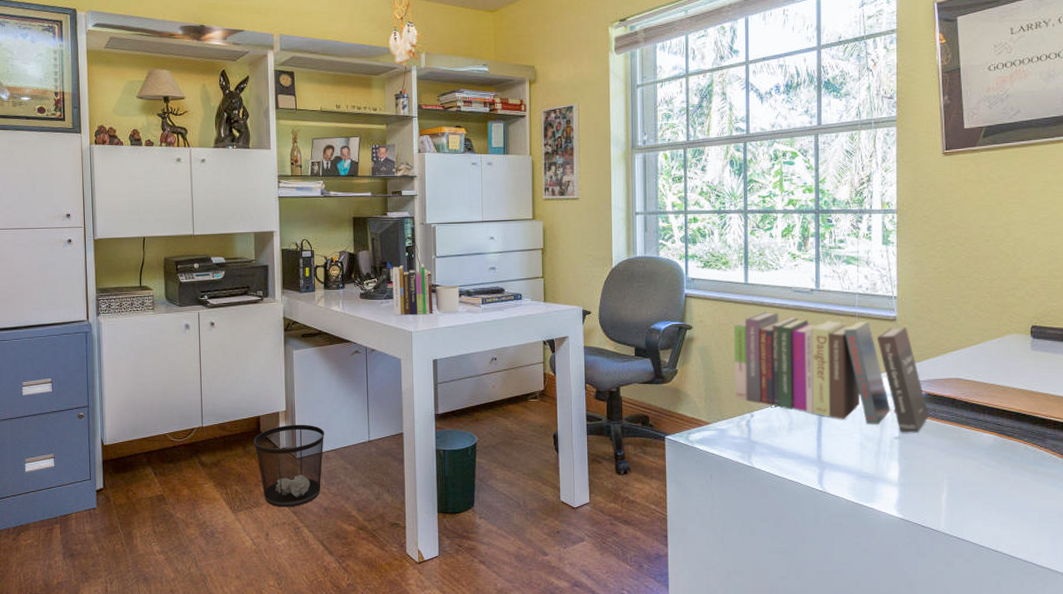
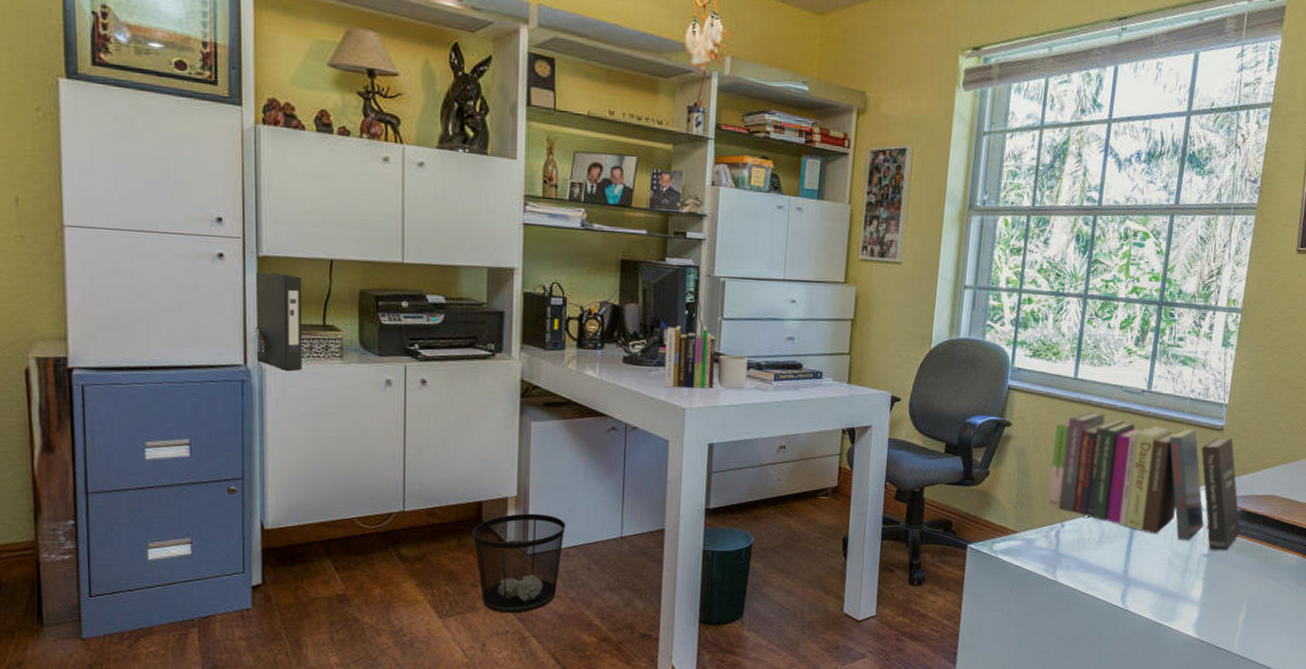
binder: none [93,250,127,322] -> present [256,272,302,371]

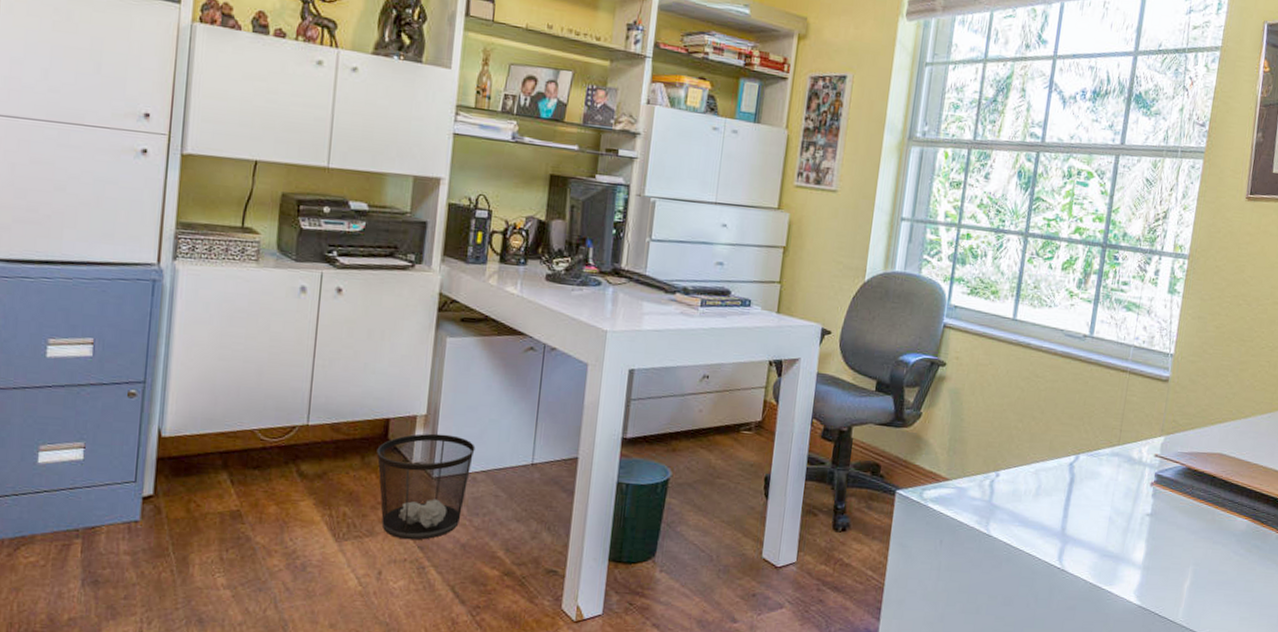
binder: present [256,272,302,371] -> none [171,170,224,273]
books: present [664,326,716,389] -> none [587,245,643,312]
mug: present [717,354,748,389] -> none [642,277,675,313]
books: present [1048,411,1241,551] -> none [982,354,1187,511]

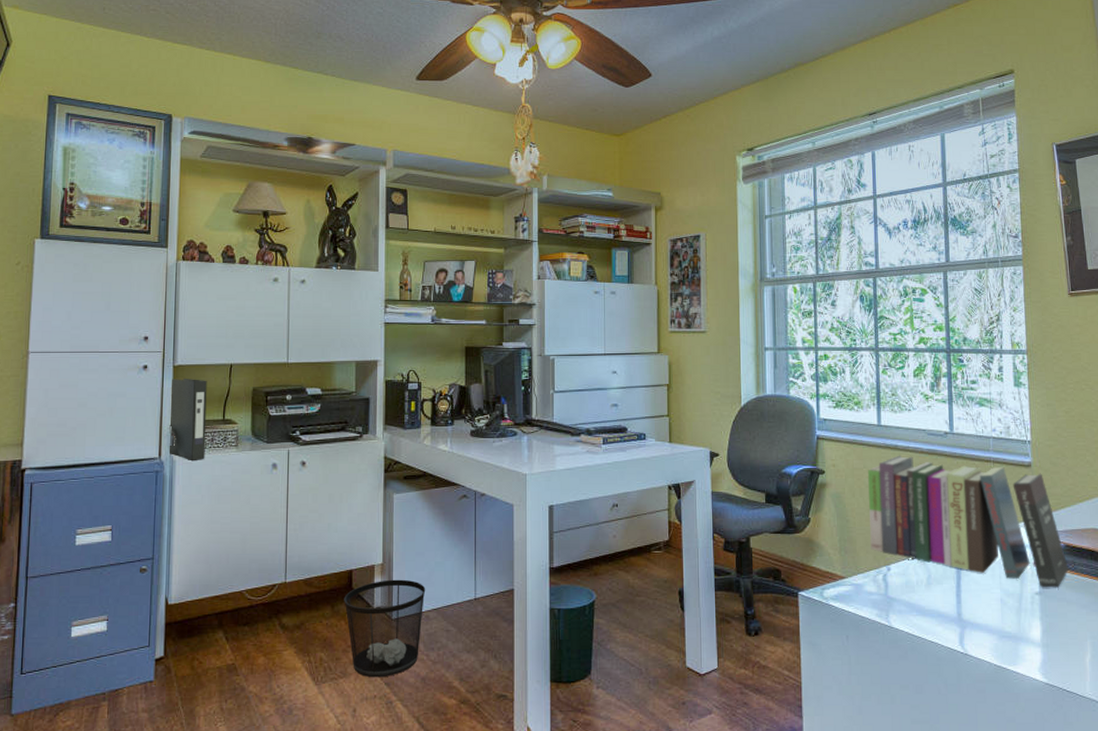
binder: none [171,170,224,273] -> present [170,378,207,460]
books: none [982,354,1187,511] -> present [868,455,1069,588]

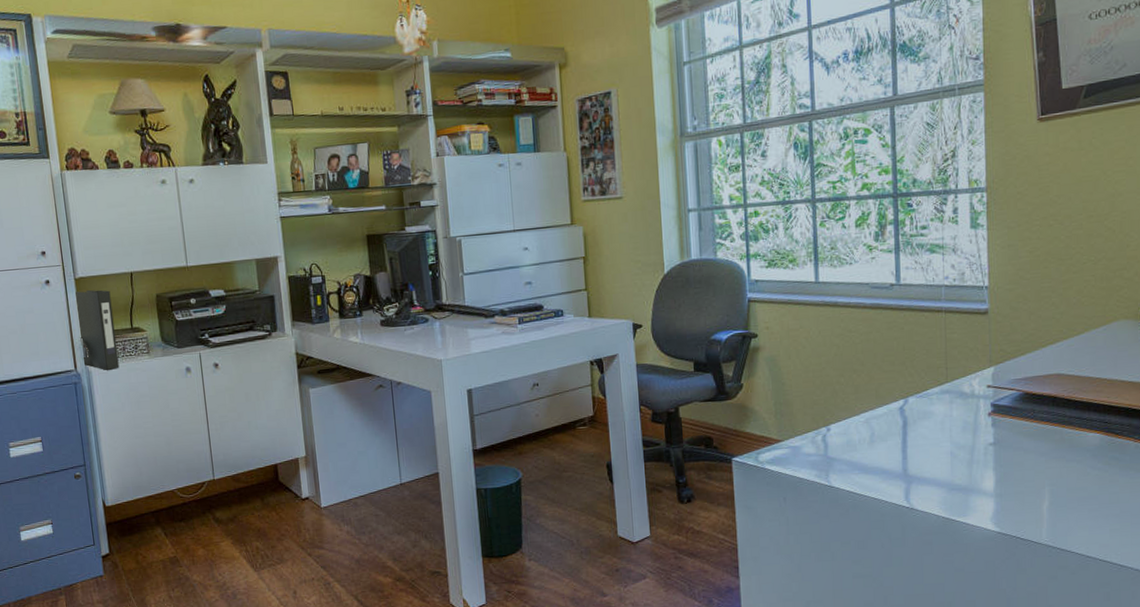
waste bin: present [344,579,426,678] -> none [272,470,351,562]
books: present [868,455,1069,588] -> none [805,312,1028,438]

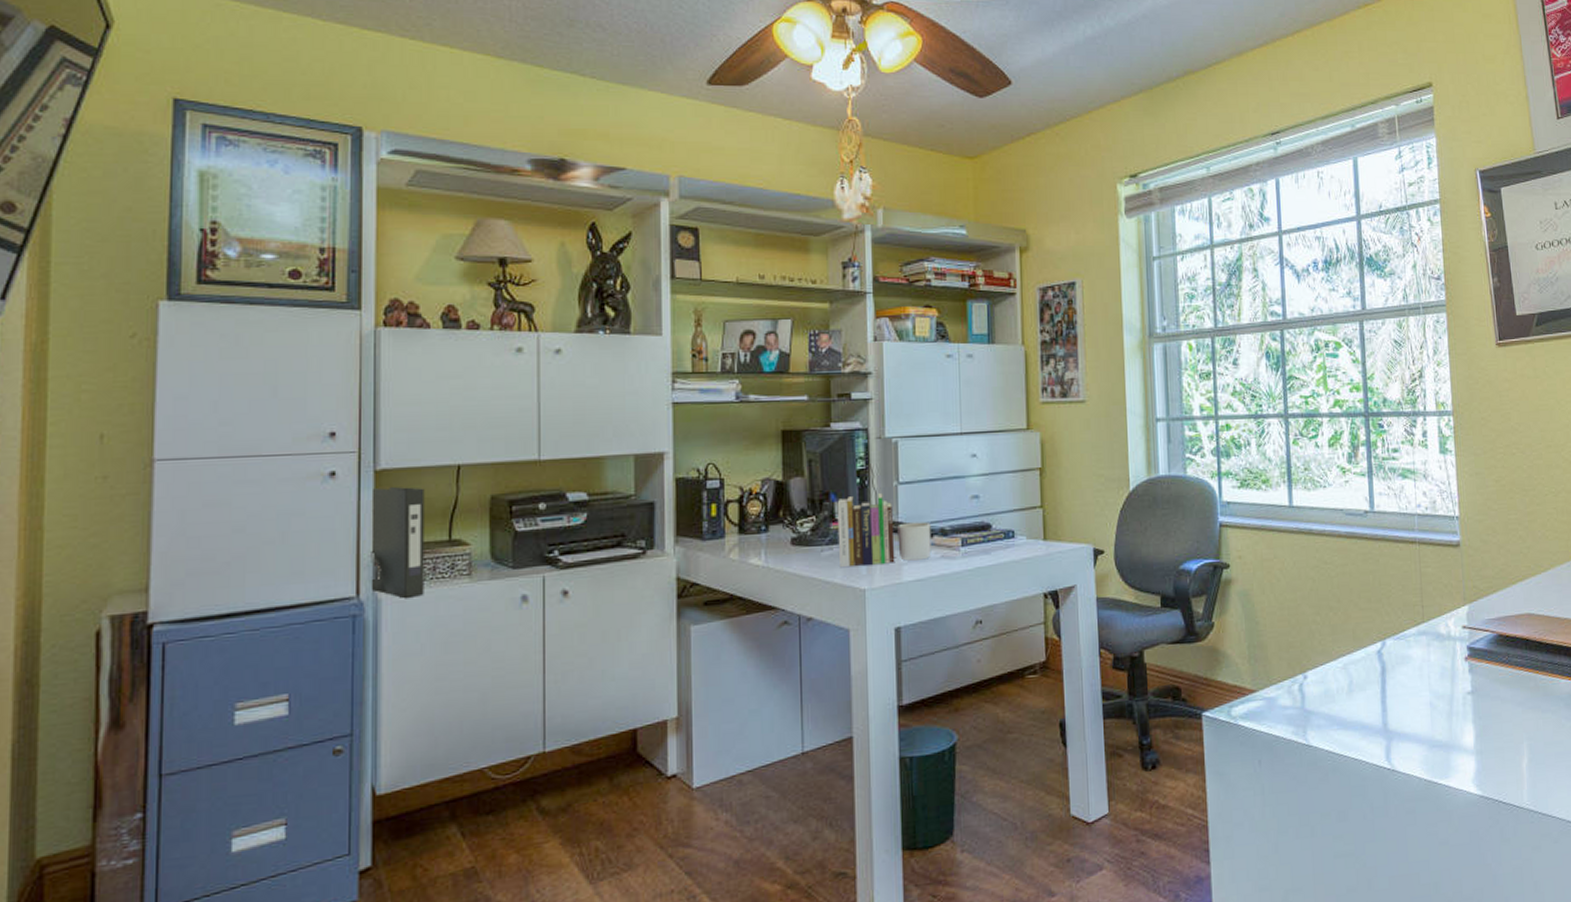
books: none [414,283,465,343] -> present [837,493,895,568]
mug: none [465,304,494,337] -> present [897,521,932,561]

